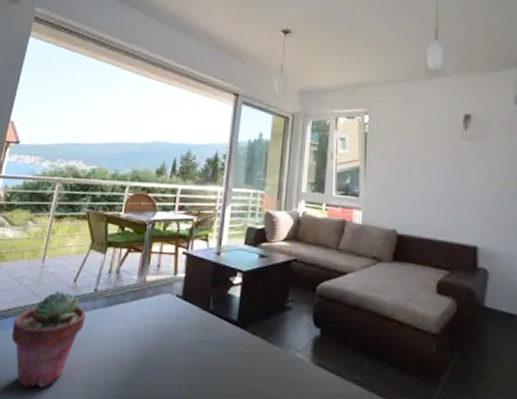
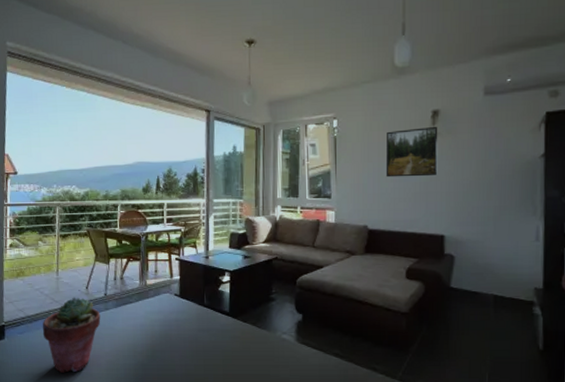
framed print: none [416,130,470,182] -> present [385,126,438,178]

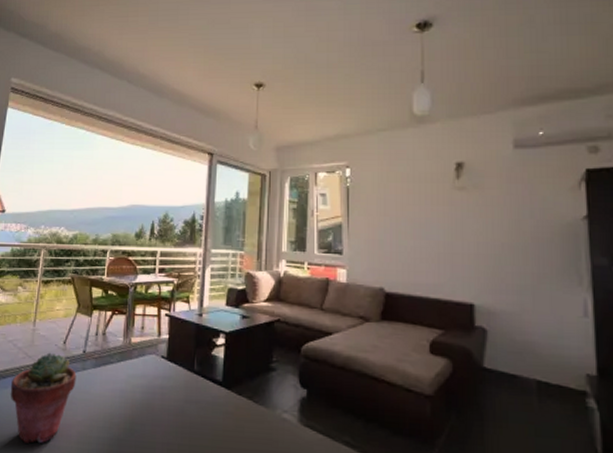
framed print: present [385,126,438,178] -> none [404,179,464,235]

